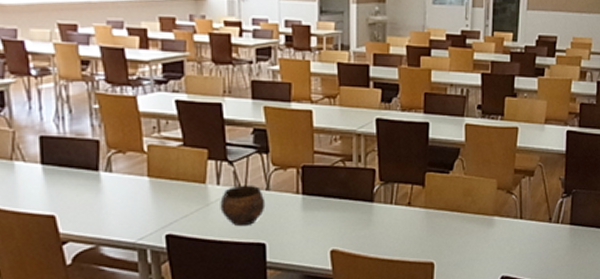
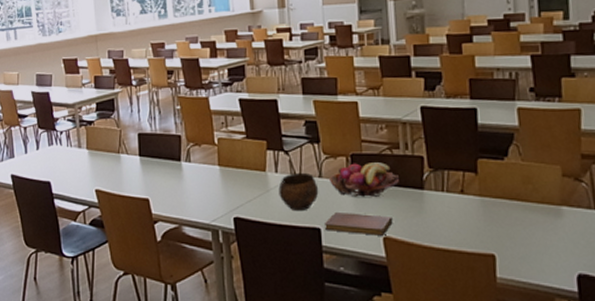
notebook: none [271,225,341,249] -> present [325,211,393,236]
fruit basket: none [278,175,350,210] -> present [329,162,399,197]

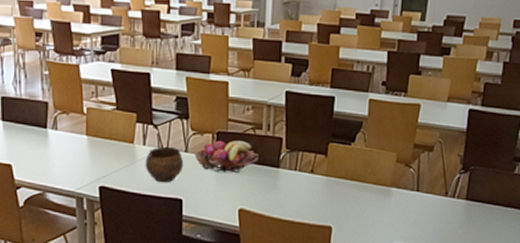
notebook: present [325,211,393,236] -> none [187,184,249,208]

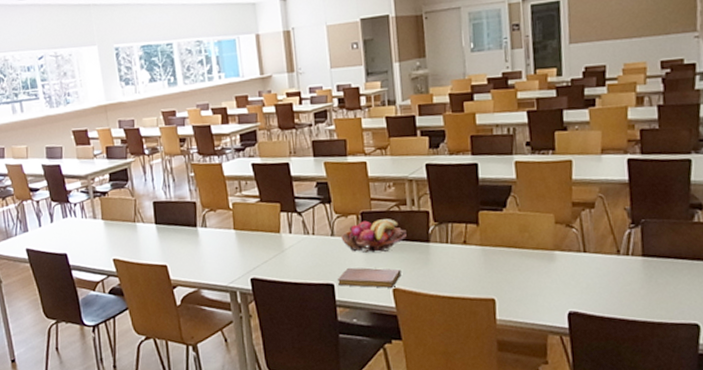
bowl: present [145,146,184,183] -> none [293,232,332,269]
notebook: none [187,184,249,208] -> present [338,267,401,288]

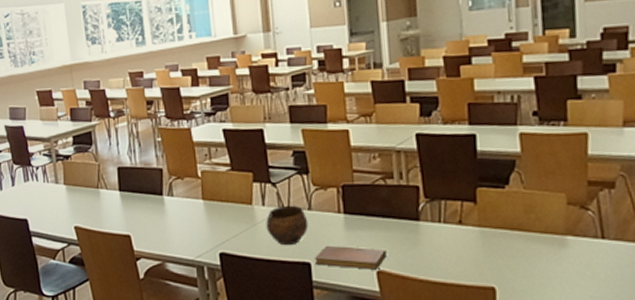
bowl: none [293,232,332,269] -> present [266,205,309,246]
fruit basket: present [341,219,407,253] -> none [319,193,393,230]

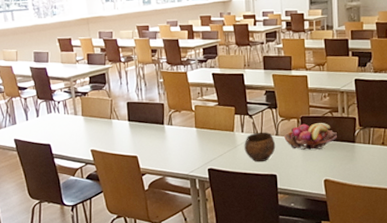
notebook: present [315,245,387,270] -> none [280,161,332,179]
fruit basket: none [319,193,393,230] -> present [284,123,337,150]

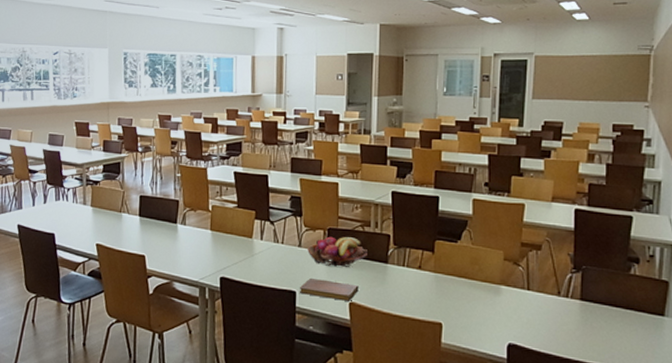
bowl: present [244,132,276,162] -> none [262,241,298,276]
notebook: none [280,161,332,179] -> present [300,278,359,301]

